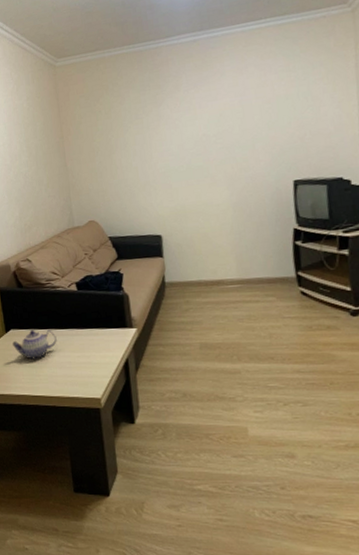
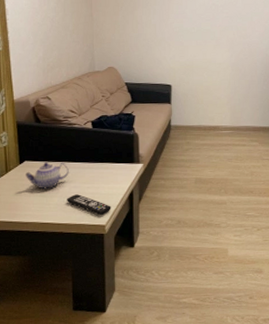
remote control: none [57,364,106,388] -> present [67,194,111,216]

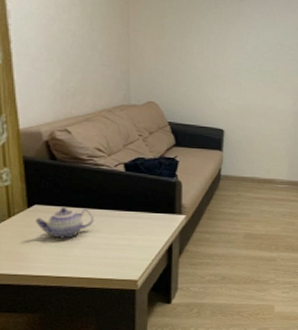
remote control: present [67,194,111,216] -> none [90,246,146,270]

